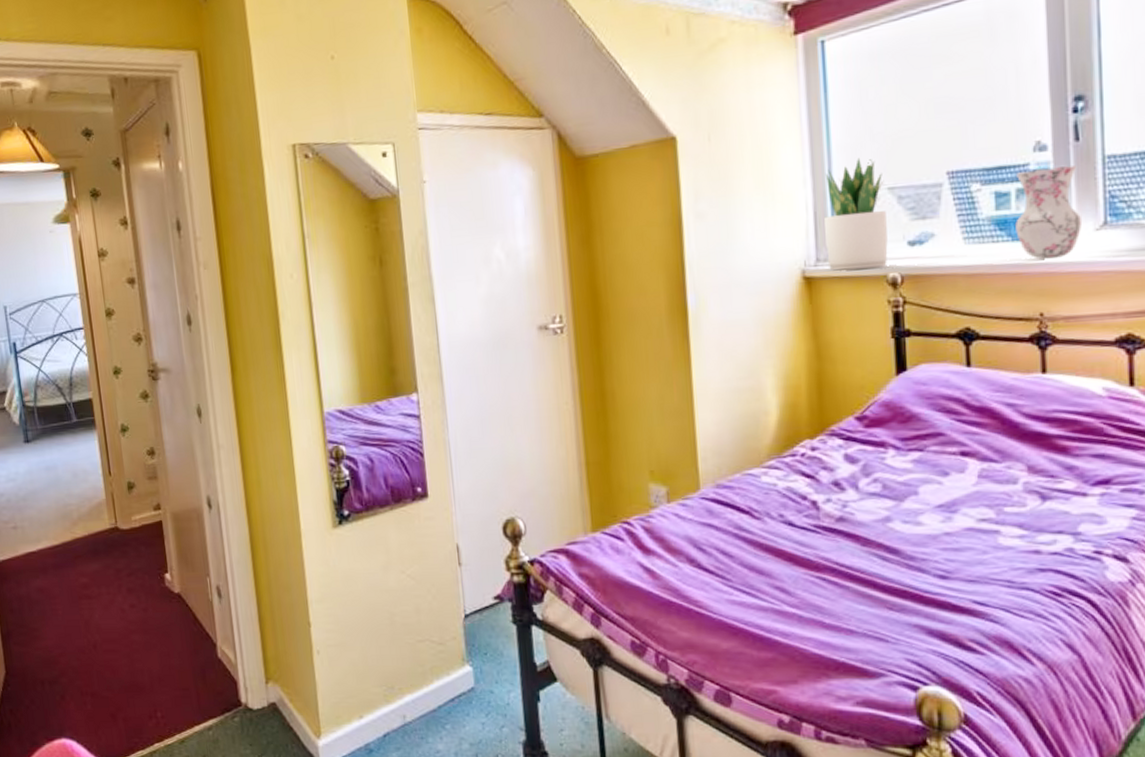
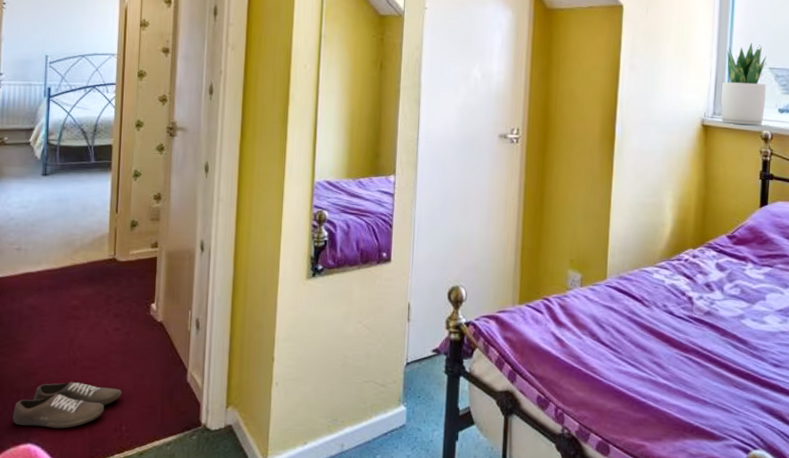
shoe: none [41,667,150,720] -> present [13,381,121,429]

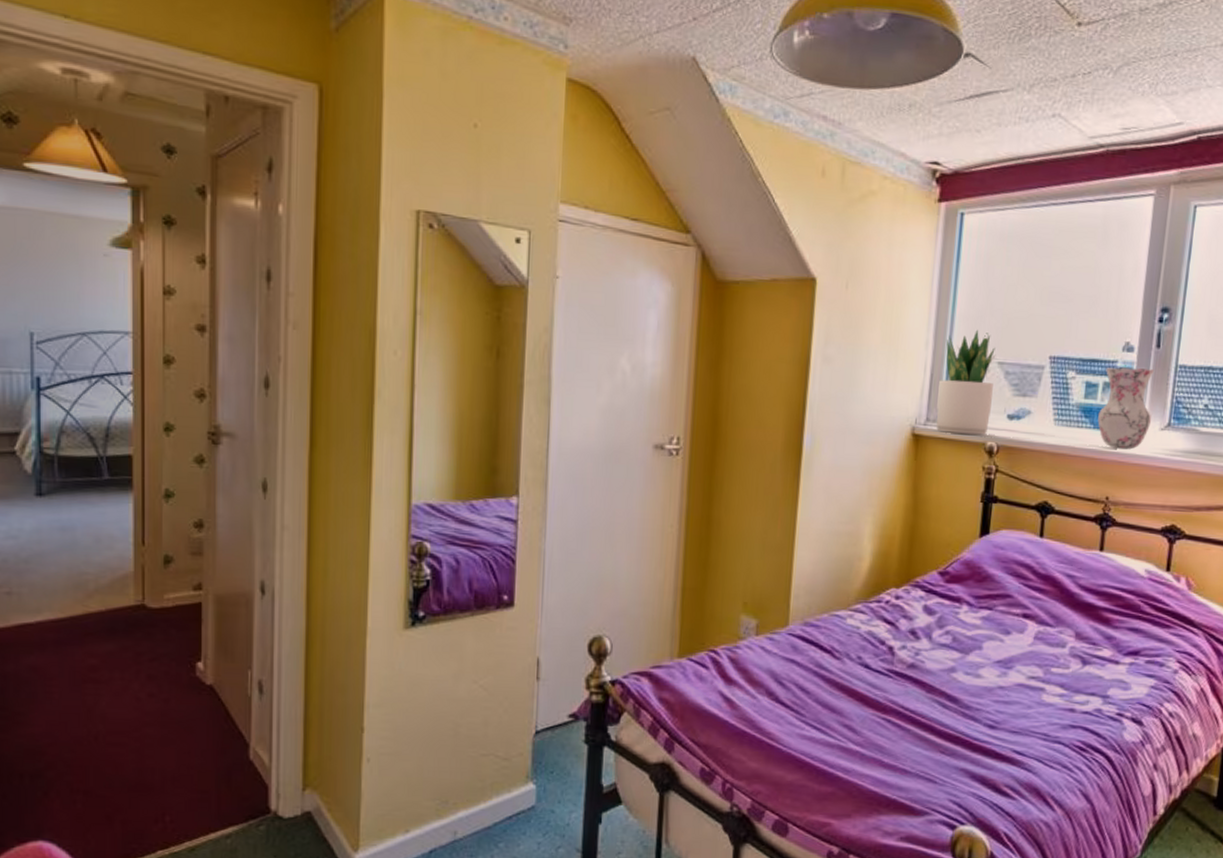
shoe: present [13,381,121,429] -> none [16,762,162,821]

